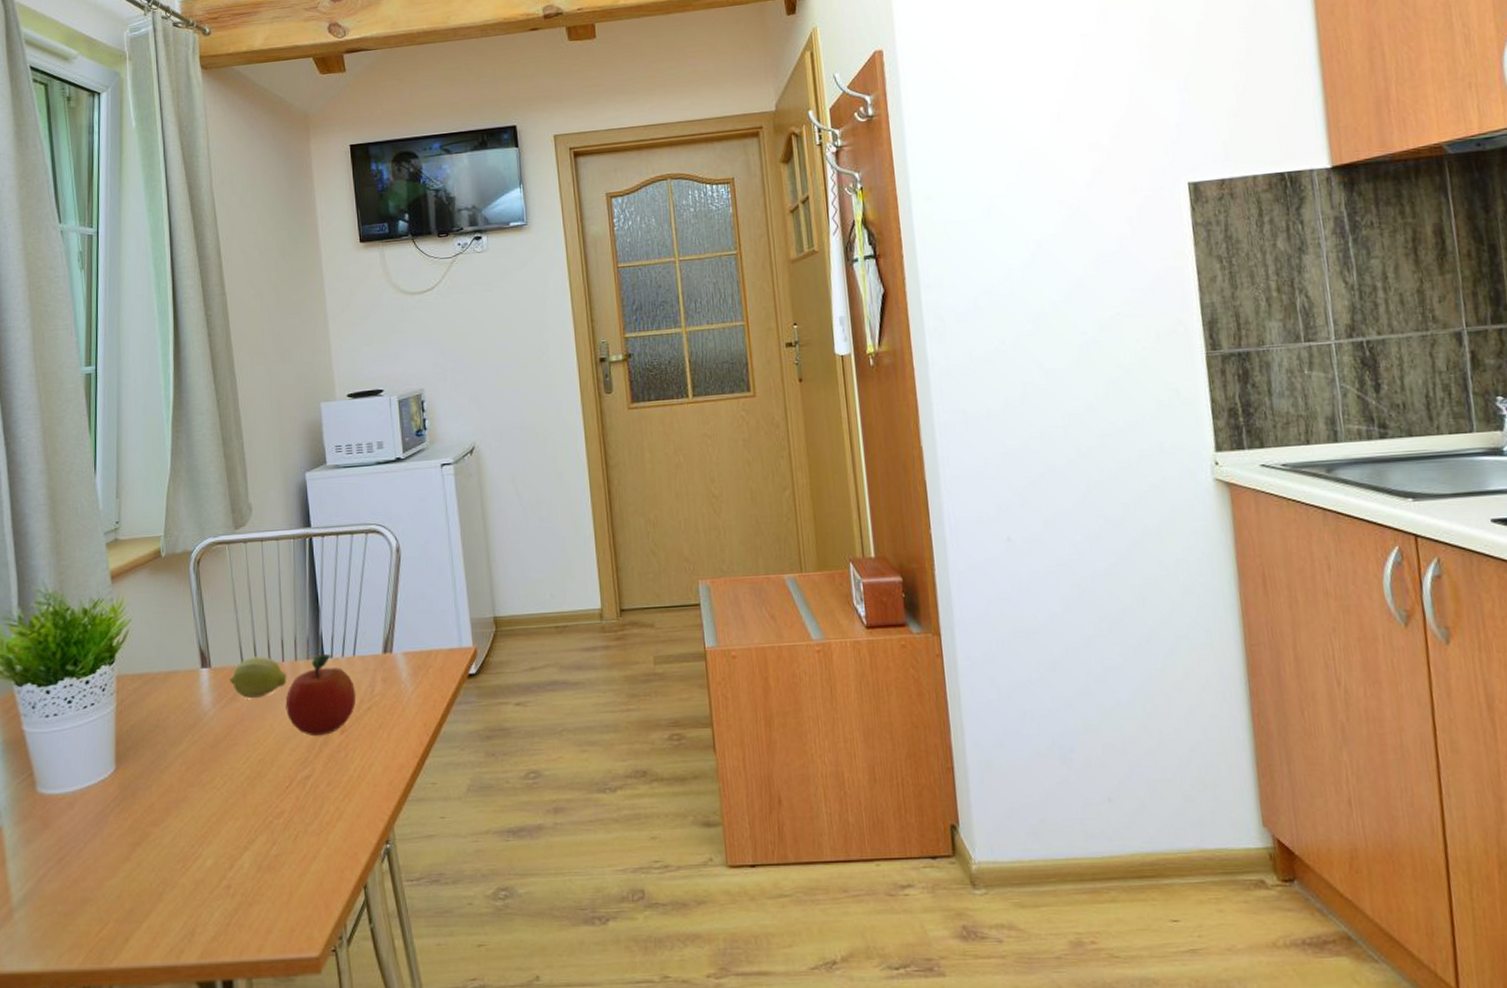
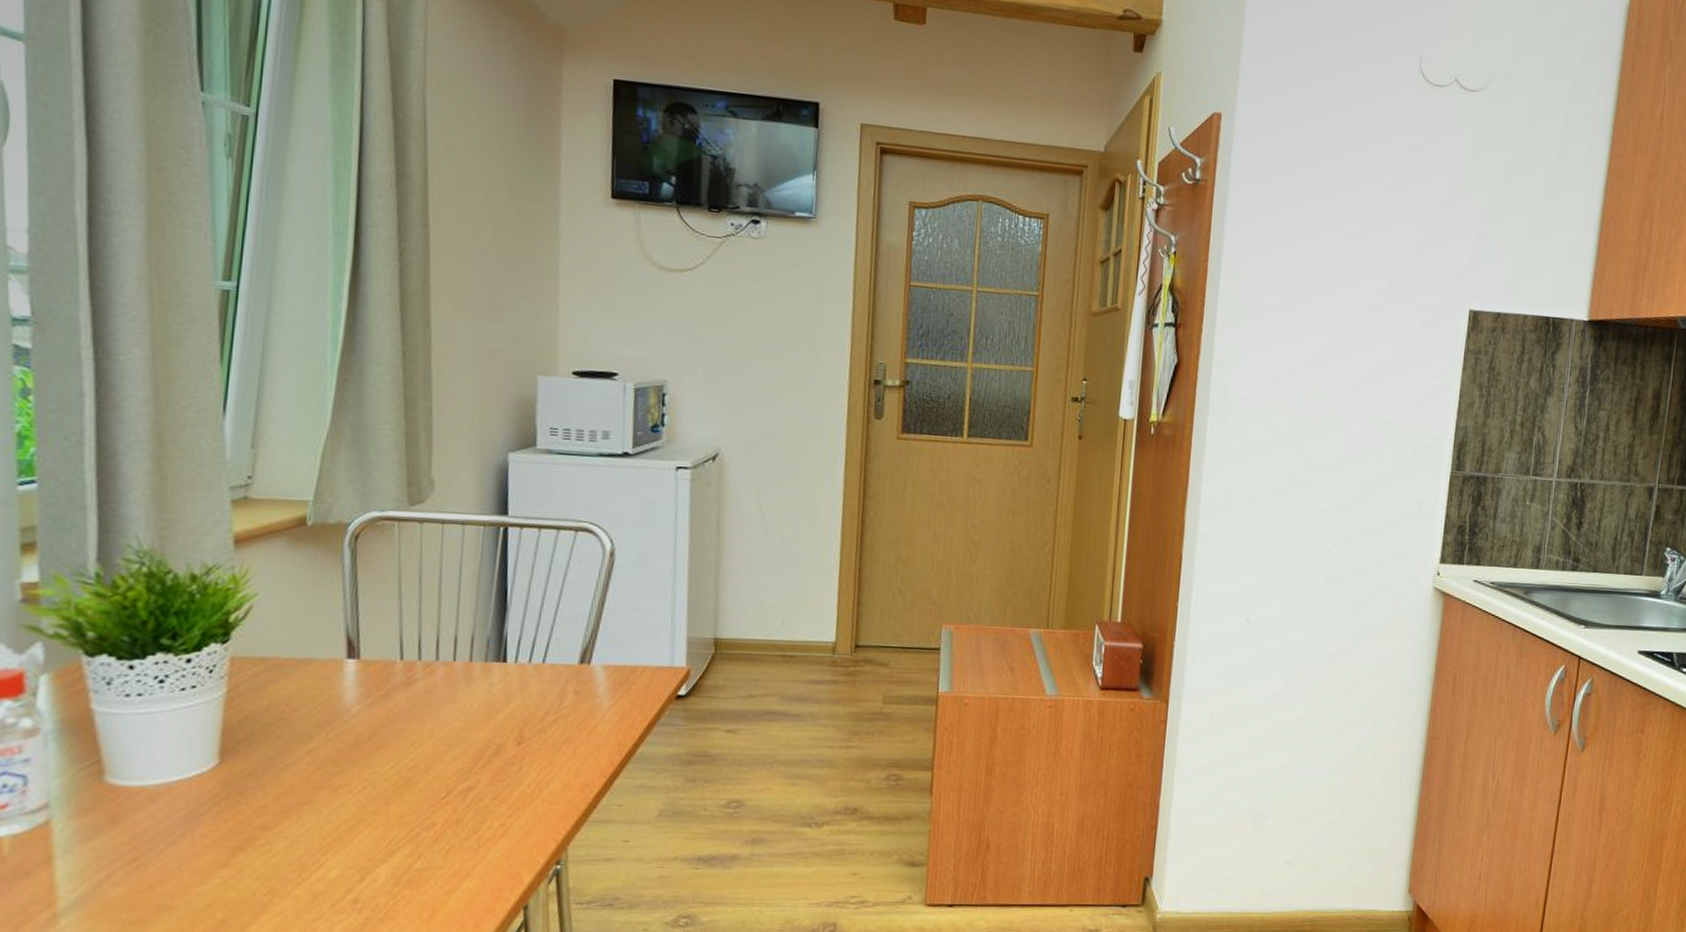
fruit: present [230,656,287,698] -> none [383,652,457,698]
fruit: present [285,654,357,737] -> none [451,658,541,746]

